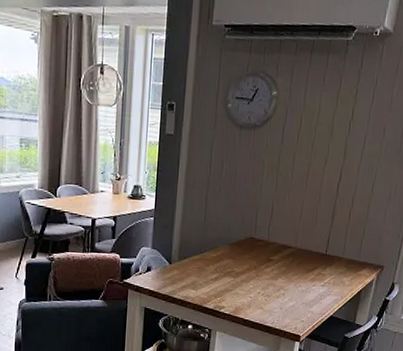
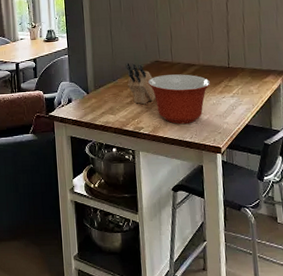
knife block: none [215,235,244,283] -> present [125,63,156,105]
mixing bowl: none [237,254,304,309] -> present [147,74,211,125]

